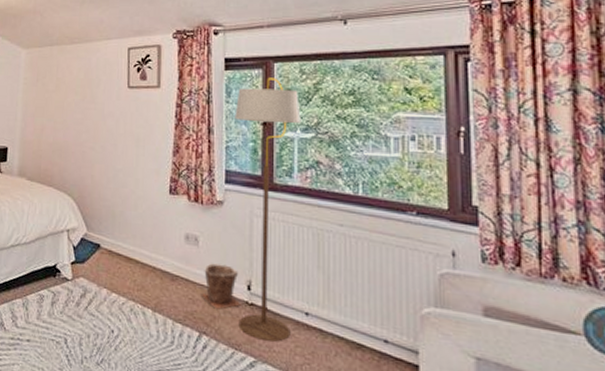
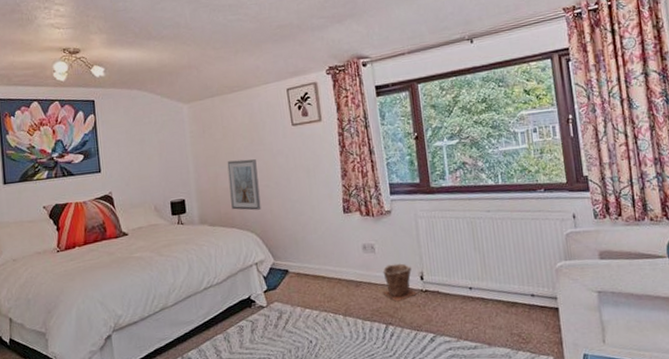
picture frame: none [52,115,85,173] -> present [227,159,261,211]
floor lamp: present [235,77,301,343] -> none [390,97,460,319]

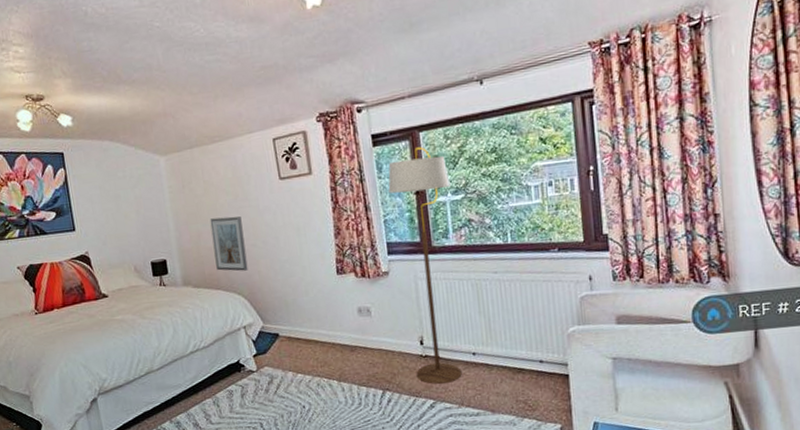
plant pot: present [383,263,418,302] -> none [379,327,417,367]
floor lamp: none [390,97,460,319] -> present [388,147,462,385]

